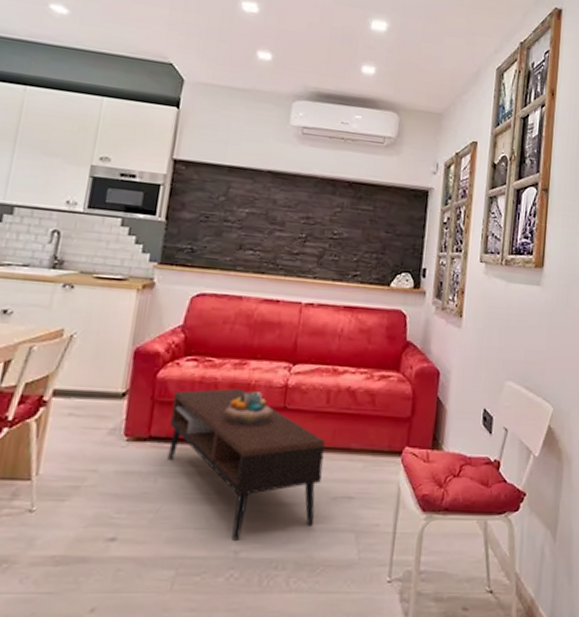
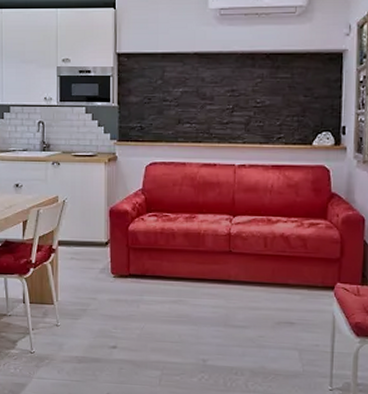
coffee table: present [167,388,325,541] -> none [142,237,266,352]
decorative bowl: present [223,390,273,428] -> none [182,238,221,267]

